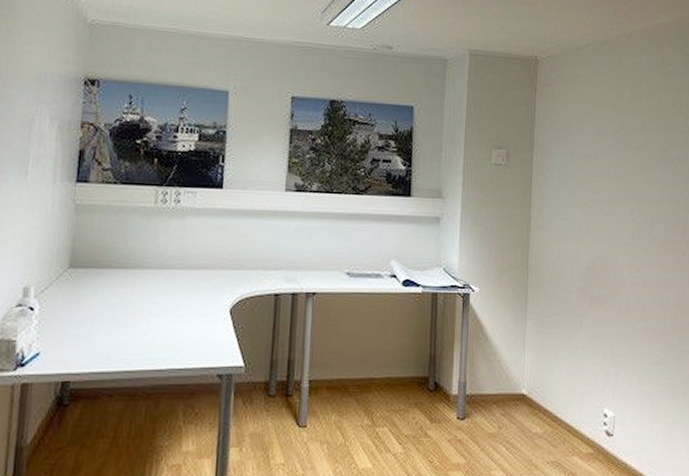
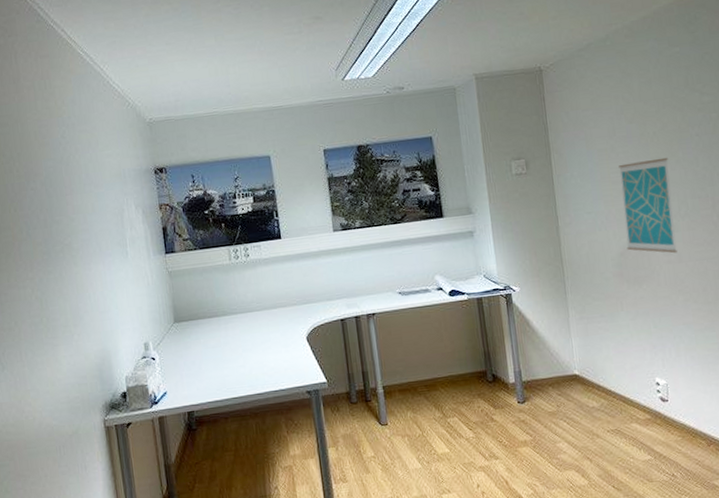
wall art: none [594,173,647,277] -> present [619,157,677,254]

